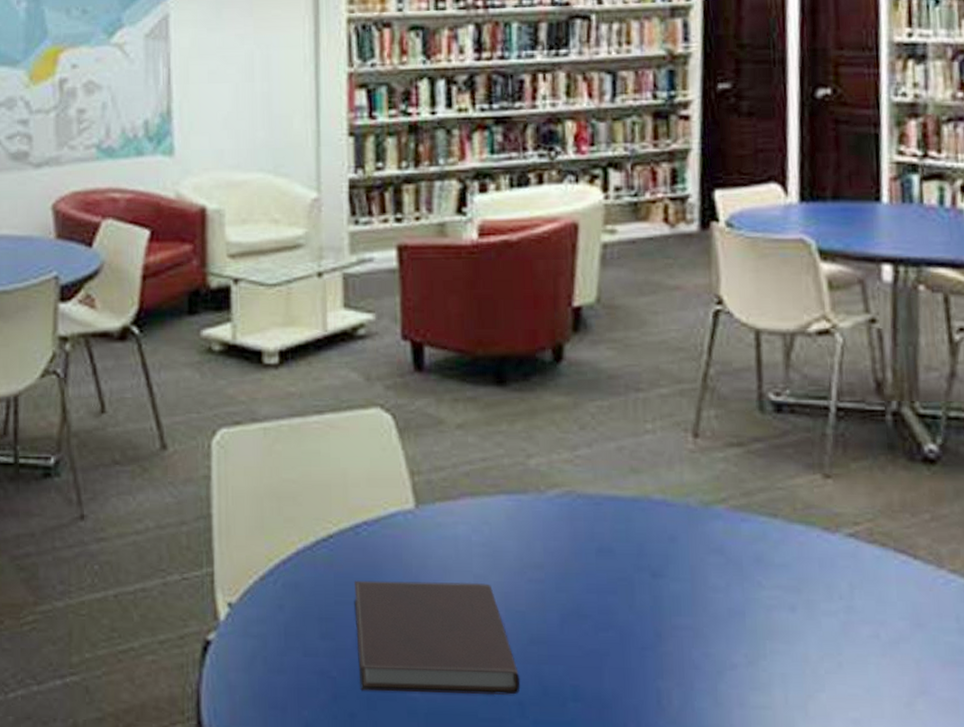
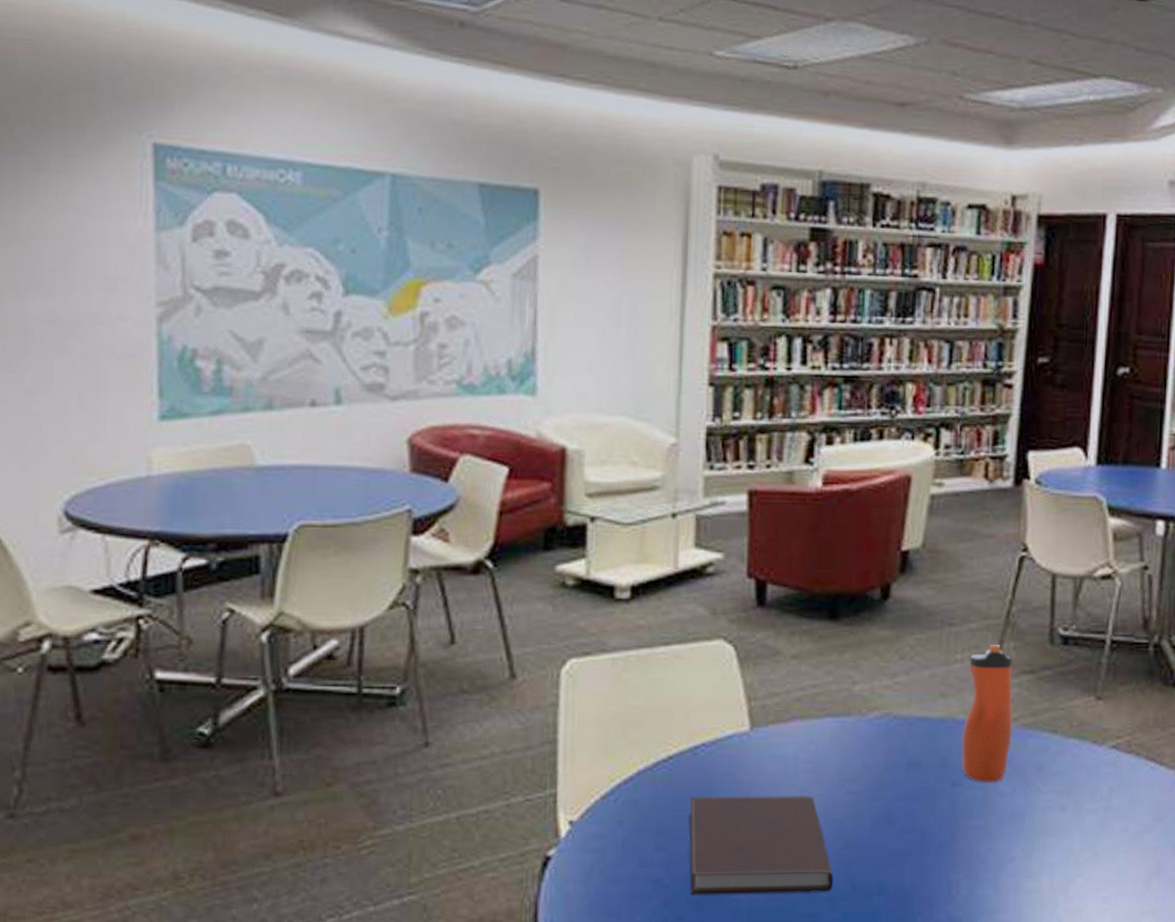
water bottle: none [660,413,722,574] -> present [961,645,1013,783]

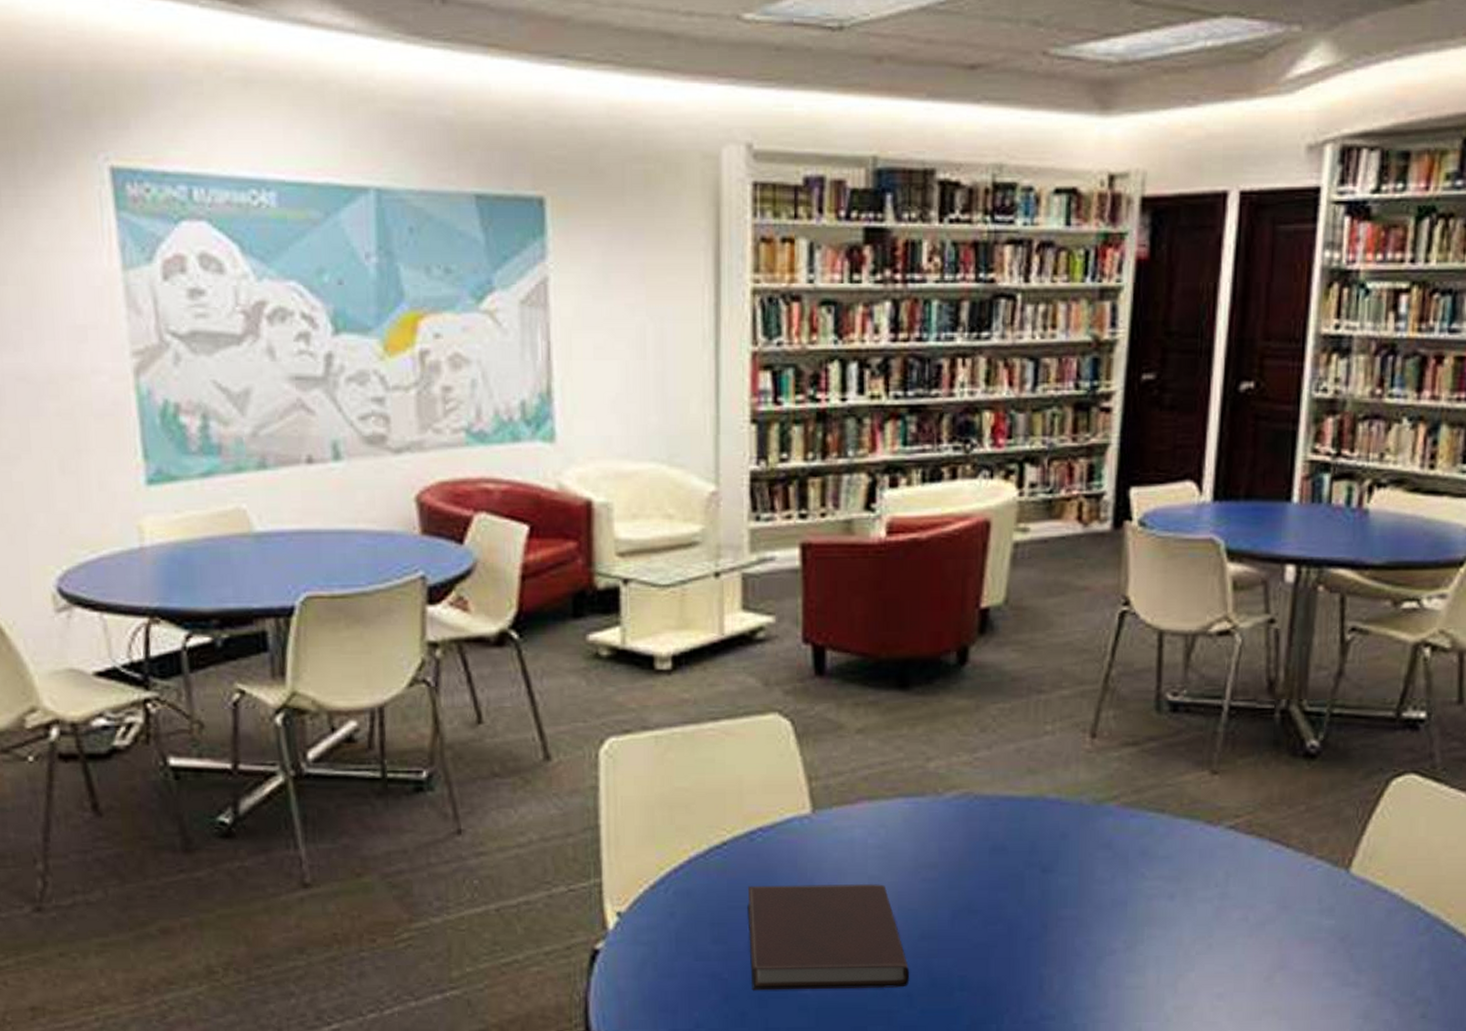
water bottle: present [961,645,1013,783] -> none [1053,714,1113,868]

